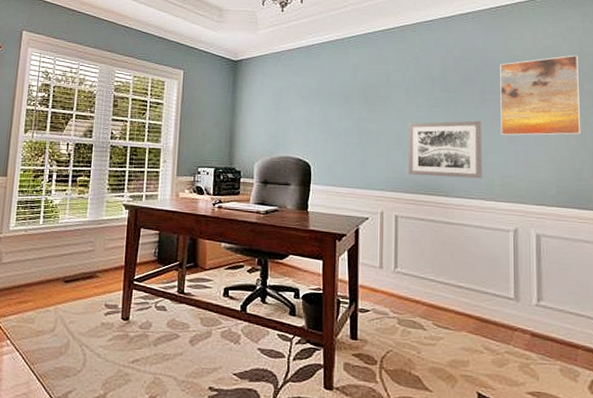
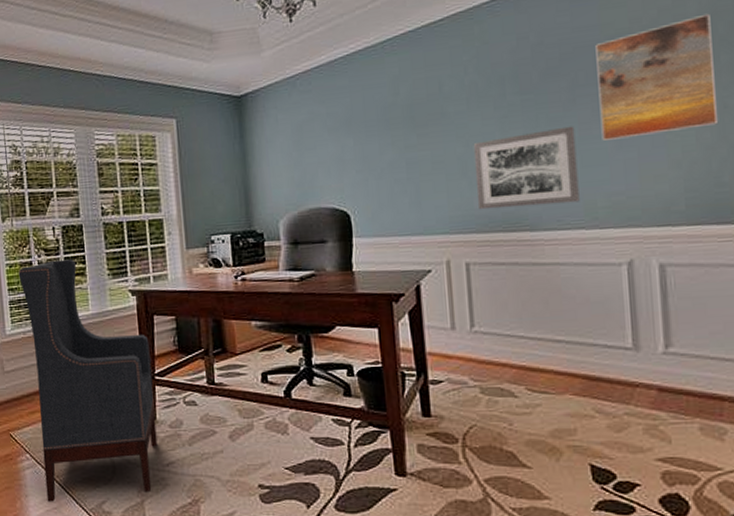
armchair: none [18,171,134,388] -> present [18,259,158,502]

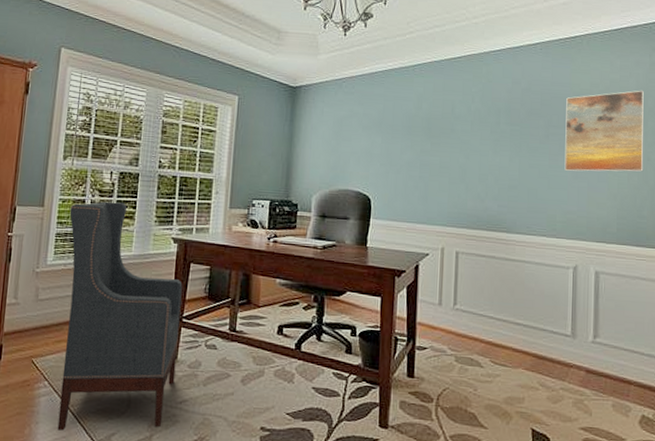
wall art: present [473,126,580,210] -> none [470,155,546,215]

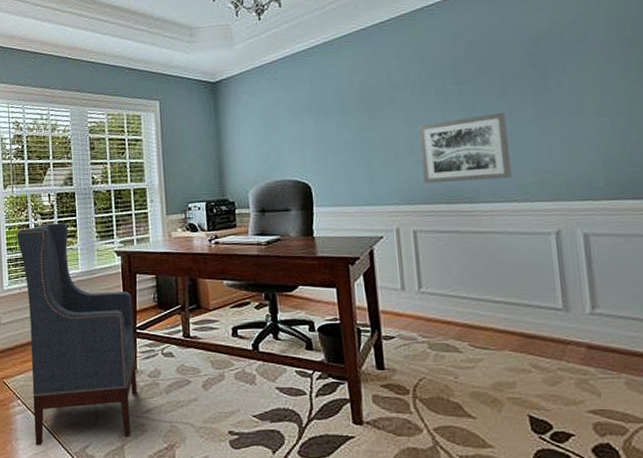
wall art: none [470,155,546,215] -> present [417,112,512,184]
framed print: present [564,90,644,172] -> none [521,18,630,125]

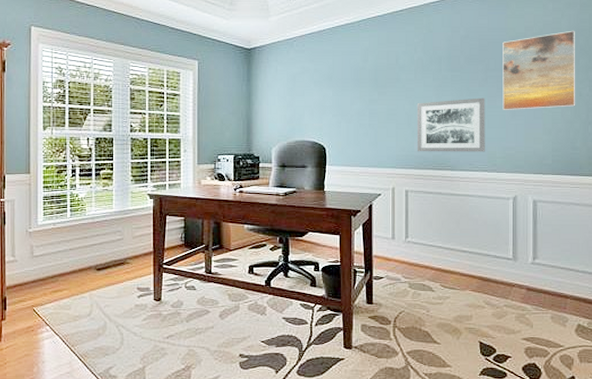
armchair: present [16,222,138,446] -> none [54,165,161,367]
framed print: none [521,18,630,125] -> present [502,30,576,110]

